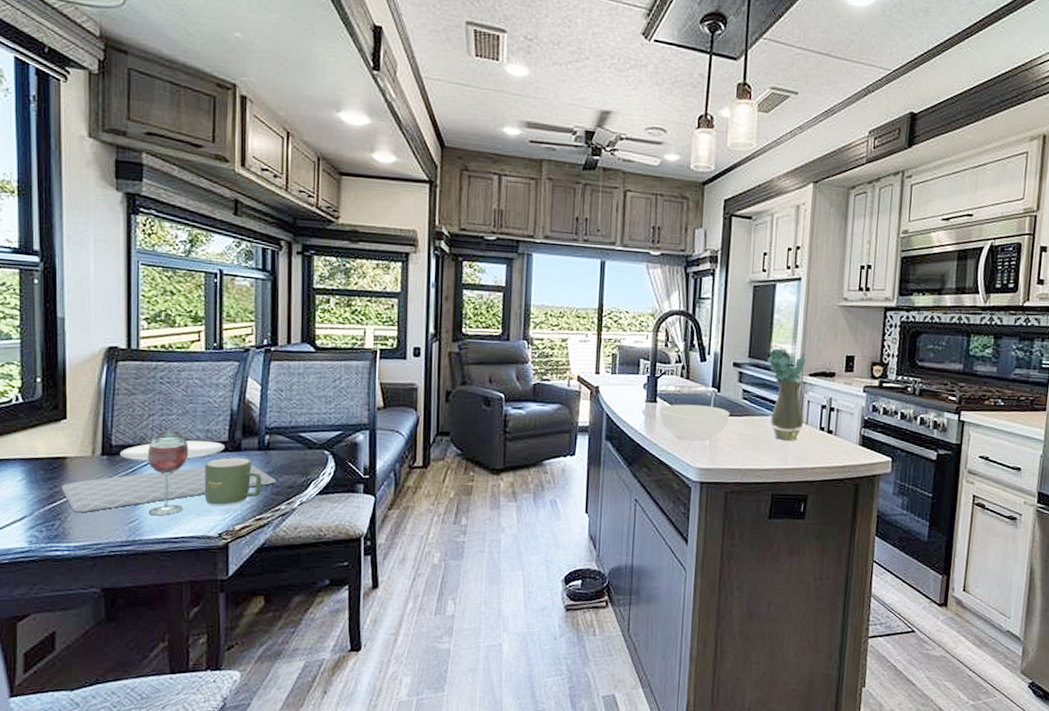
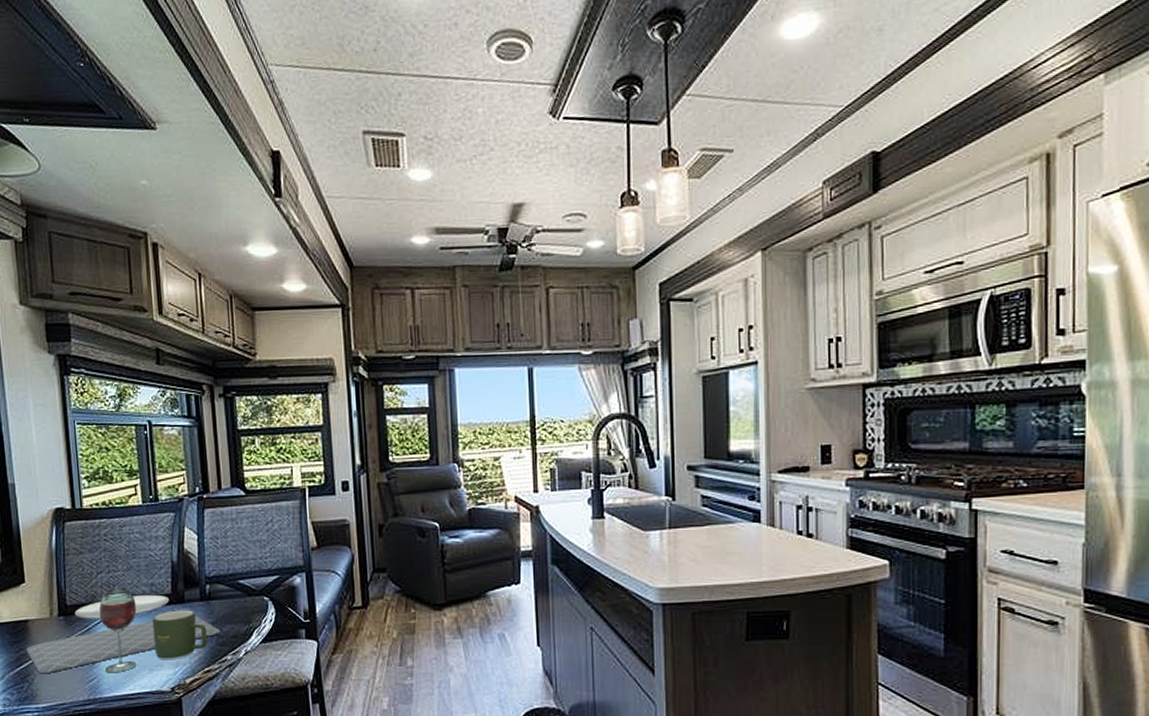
bowl: present [659,404,730,441] -> none [607,517,689,558]
vase: present [767,342,806,441] -> none [726,438,777,549]

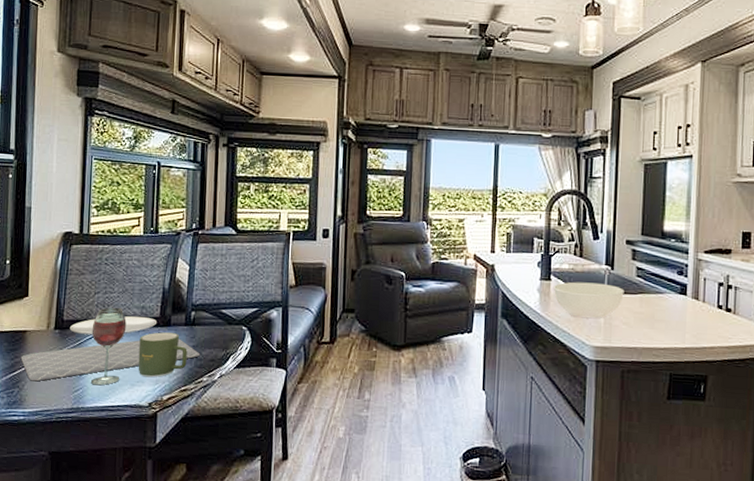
bowl: none [607,517,689,558] -> present [553,282,624,319]

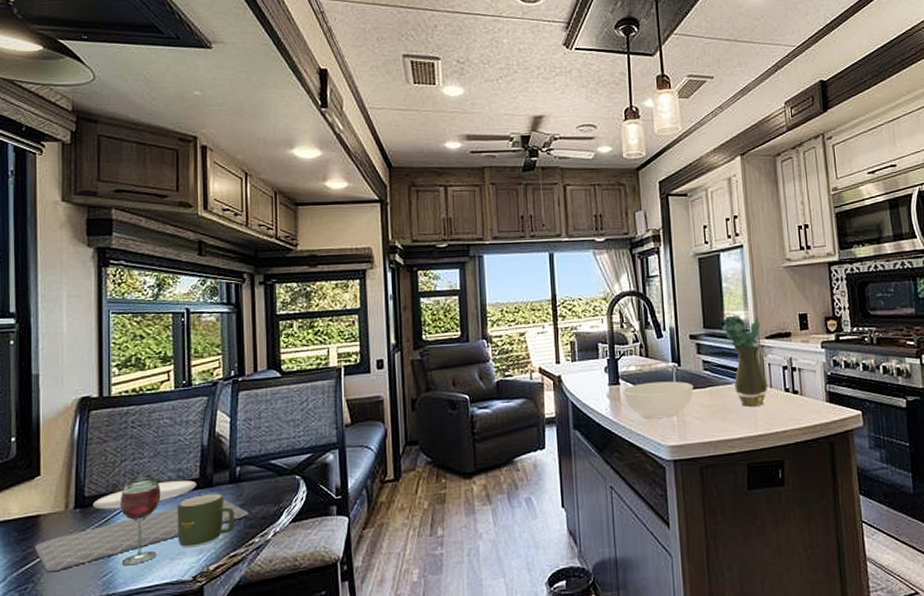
vase: none [660,219,701,319] -> present [721,310,768,407]

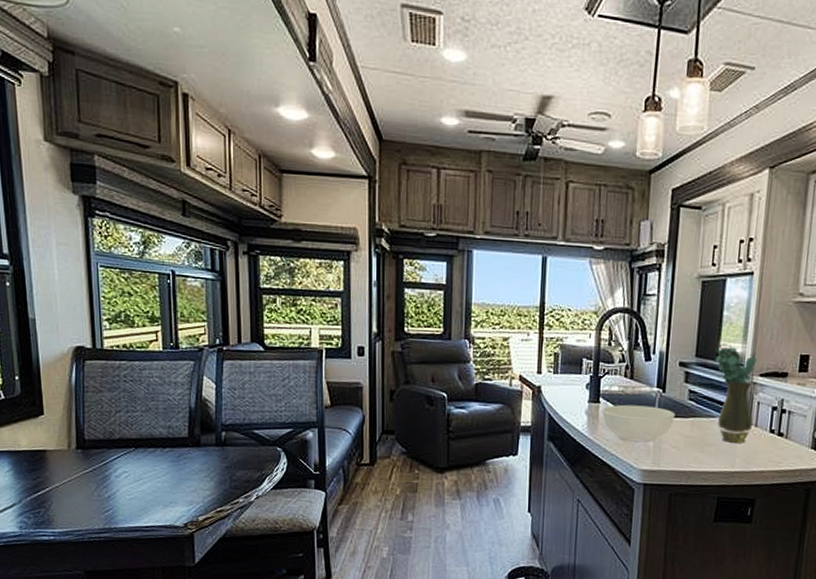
placemat: present [34,499,249,573] -> none [43,459,234,502]
plate: present [92,480,197,510] -> none [92,436,186,455]
wineglass: present [120,473,161,566] -> none [116,426,153,506]
mug: present [177,493,235,548] -> none [168,452,221,499]

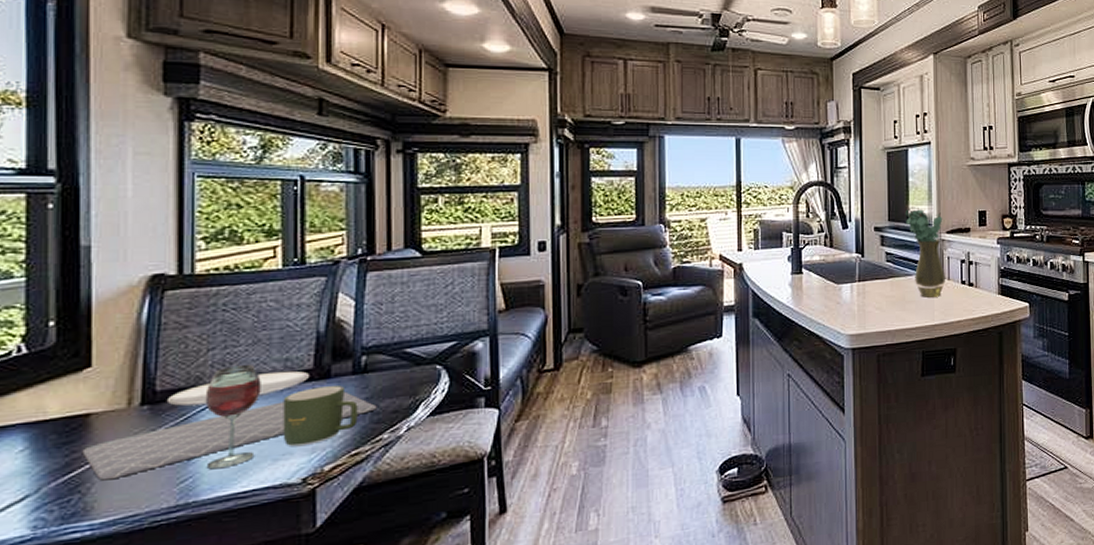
placemat: none [43,459,234,502] -> present [82,391,377,481]
plate: none [92,436,186,455] -> present [166,371,310,406]
wineglass: none [116,426,153,506] -> present [205,364,261,470]
mug: none [168,452,221,499] -> present [283,386,358,447]
bowl: present [601,404,675,443] -> none [805,271,875,308]

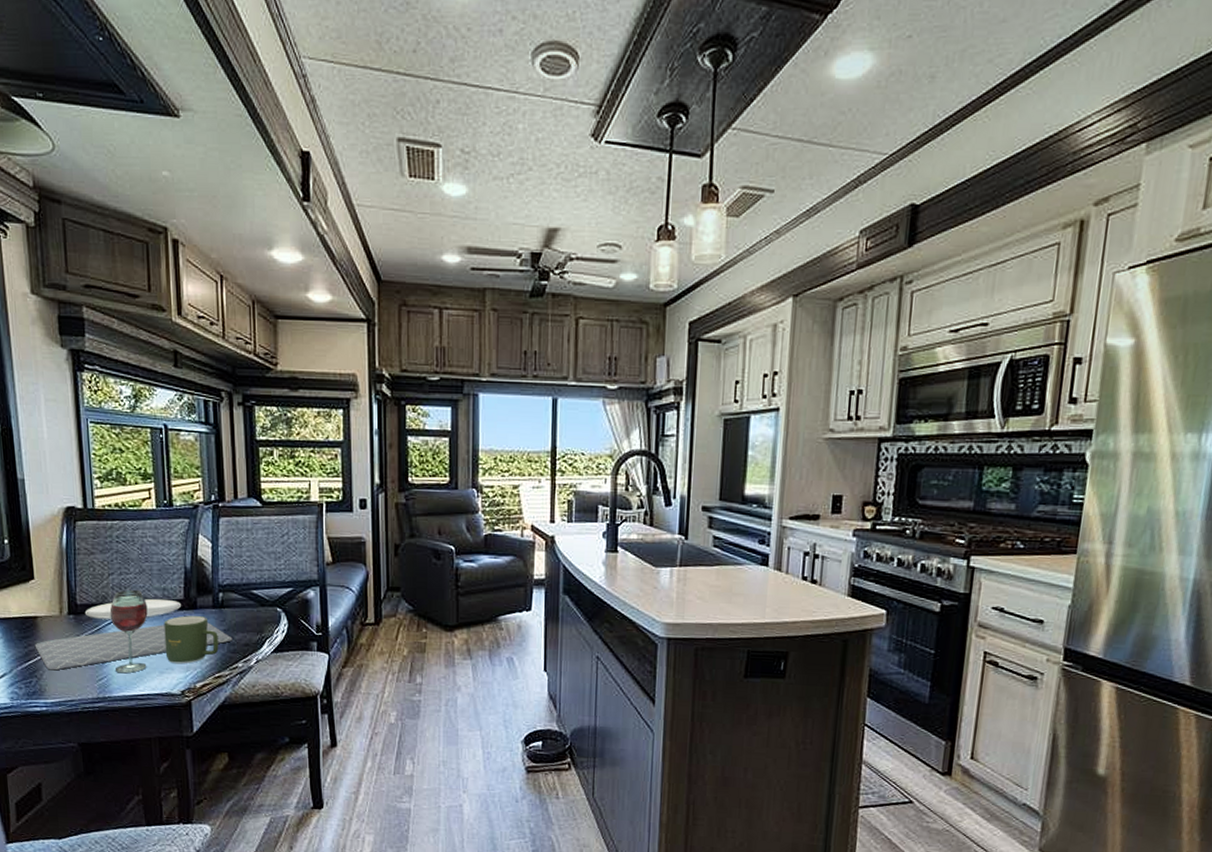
vase: present [906,204,946,298] -> none [740,482,785,592]

